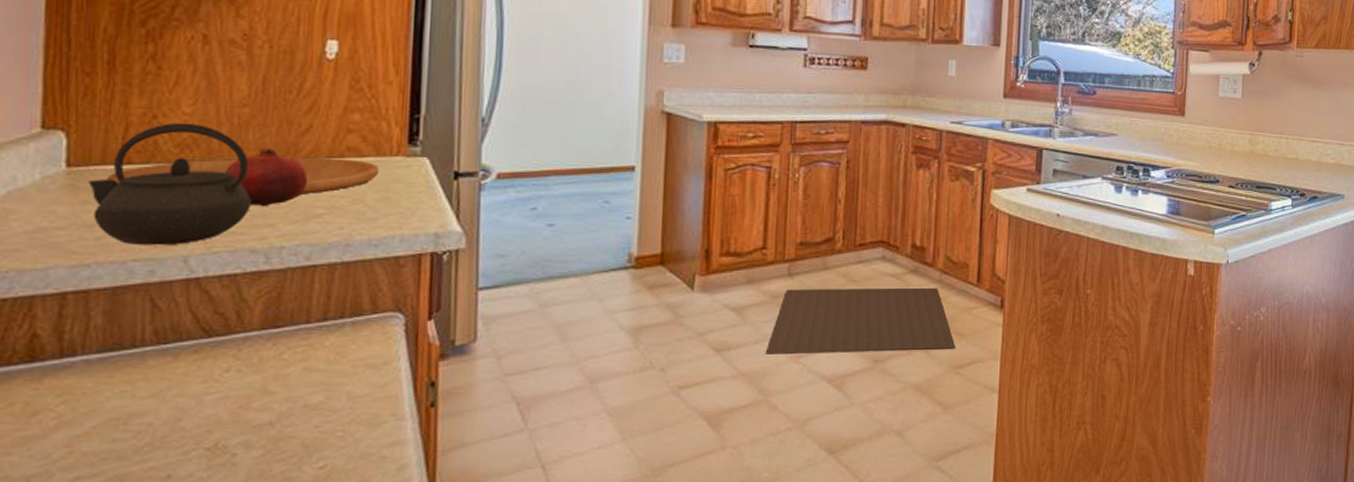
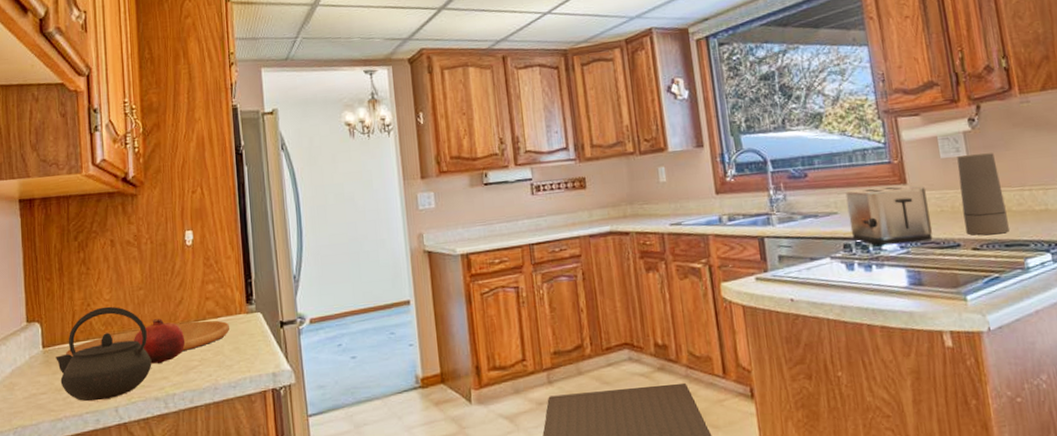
toaster: none [1126,113,1201,174] -> present [845,185,933,246]
canister: none [1227,97,1265,176] -> present [957,153,1009,236]

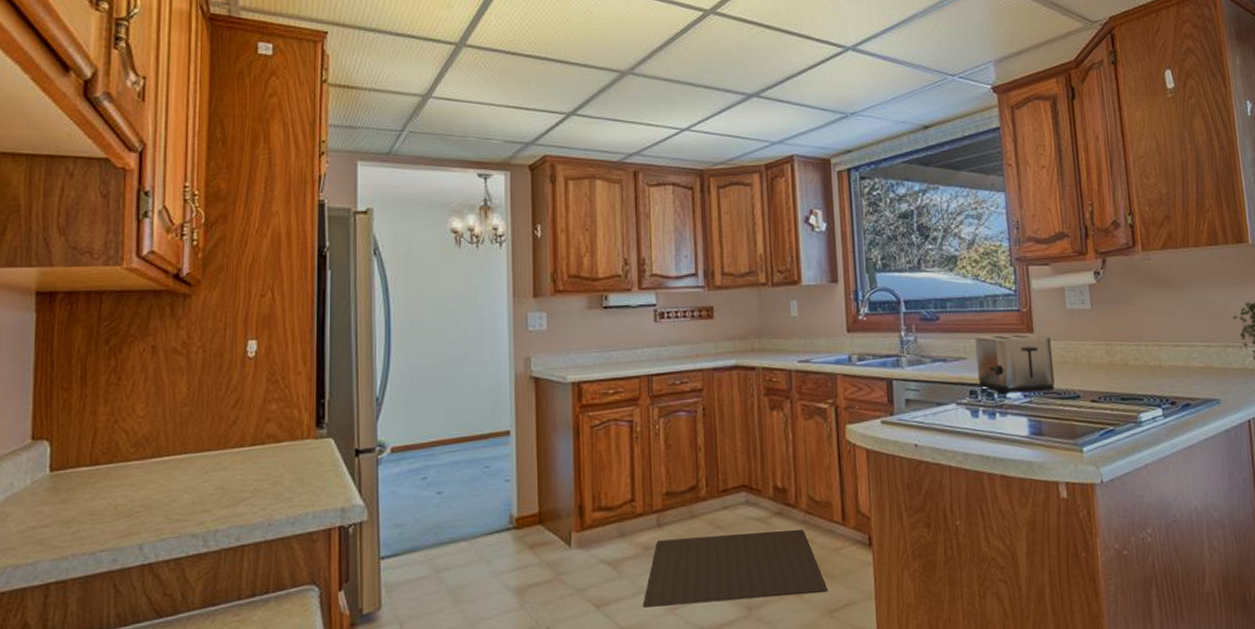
kettle: present [56,306,152,402] -> none [66,424,192,538]
cutting board: present [65,320,229,356] -> none [79,445,293,483]
fruit: present [134,318,186,364] -> none [171,441,237,495]
canister: present [957,153,1009,236] -> none [1081,307,1126,388]

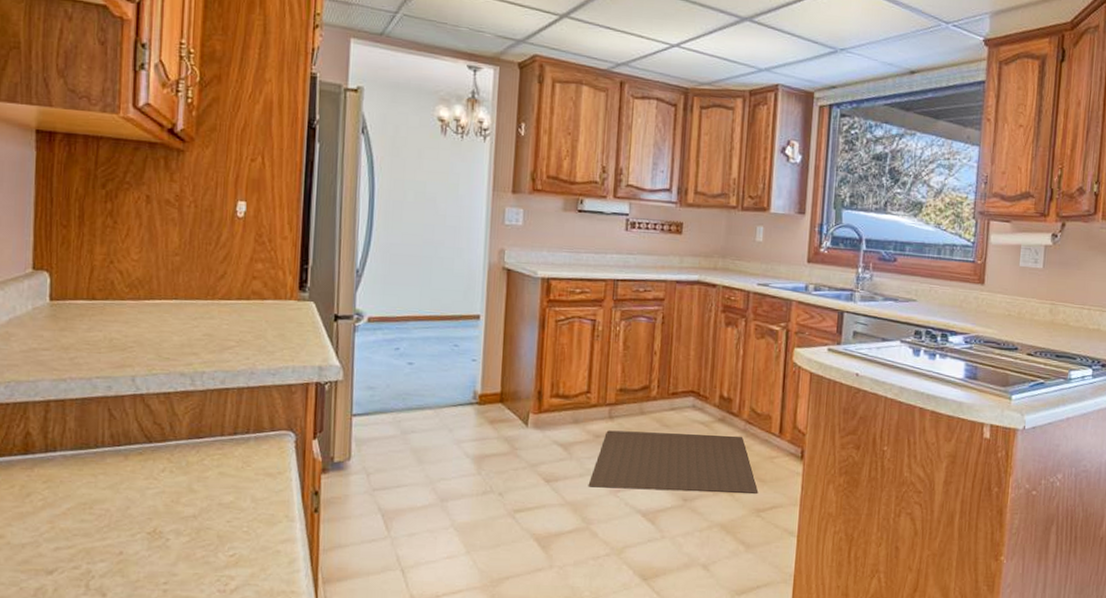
toaster: present [975,333,1056,394] -> none [924,281,1000,341]

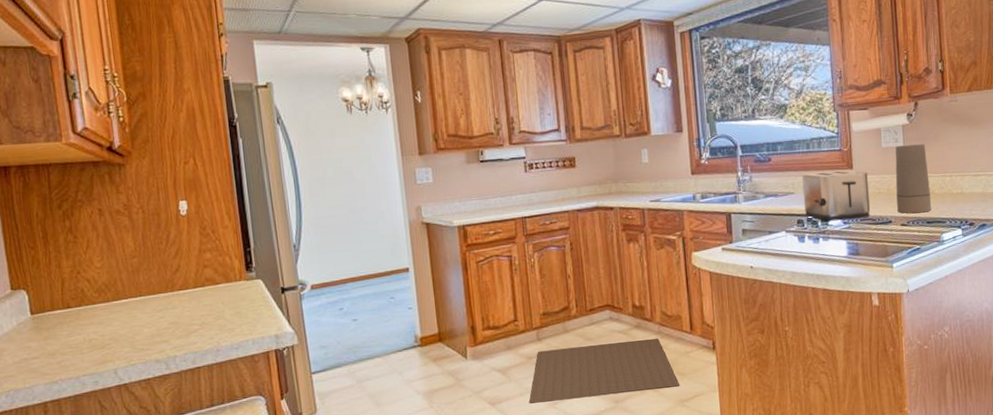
toaster: none [924,281,1000,341] -> present [802,170,871,222]
canister: none [1025,267,1067,345] -> present [895,144,931,214]

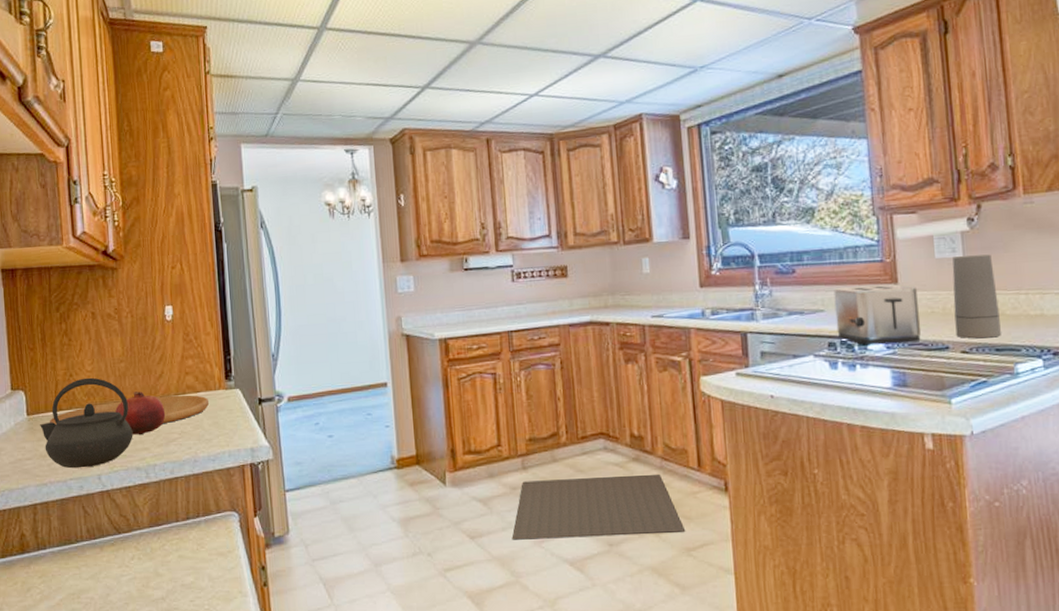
kettle: none [46,274,151,365] -> present [40,377,133,469]
cutting board: none [56,287,230,322] -> present [49,394,209,425]
fruit: none [130,285,185,329] -> present [115,391,166,436]

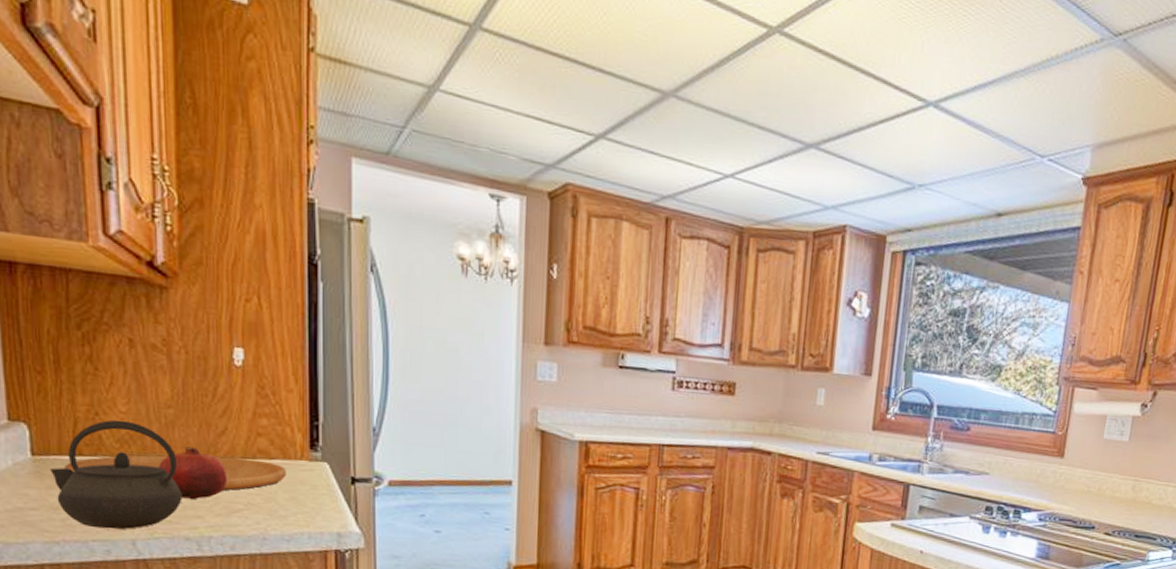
toaster: present [833,284,922,346] -> none [996,453,1081,519]
canister: present [952,254,1001,339] -> none [1104,440,1154,524]

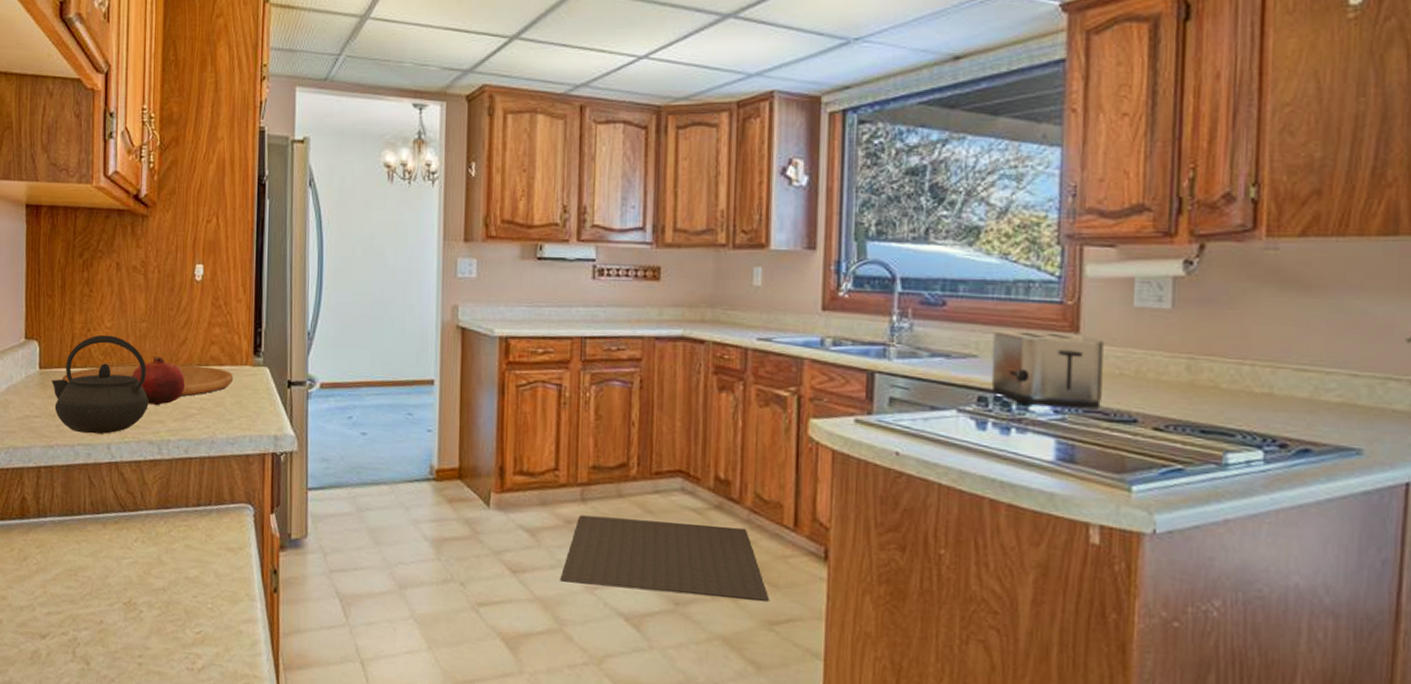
toaster: none [996,453,1081,519] -> present [991,329,1105,410]

